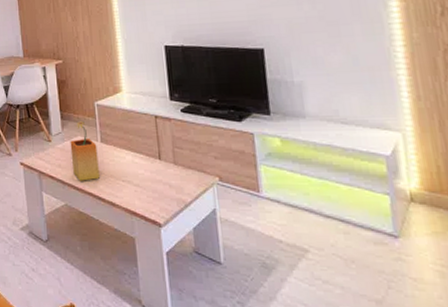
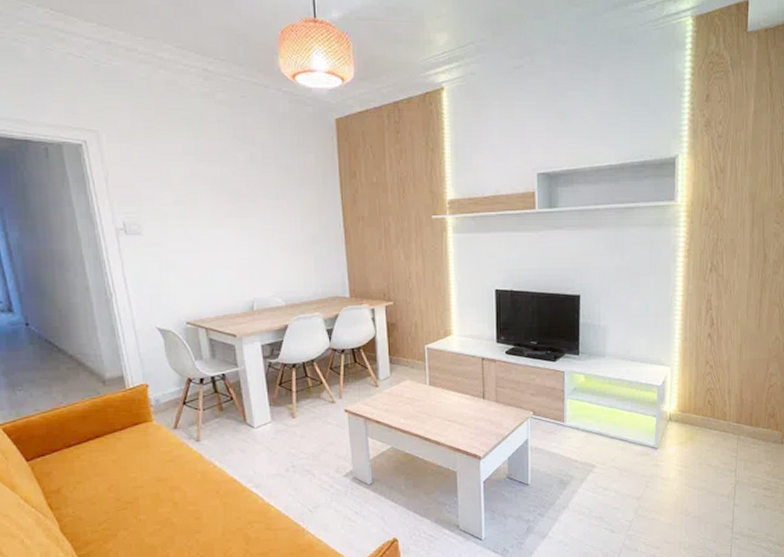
potted plant: present [70,121,100,181] -> none [398,365,426,424]

